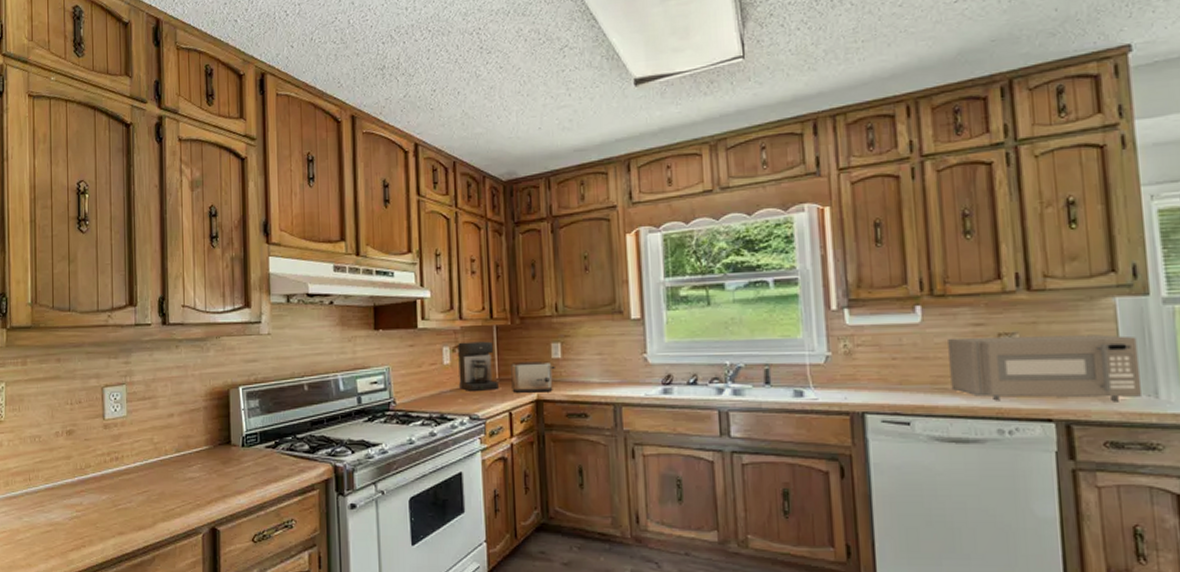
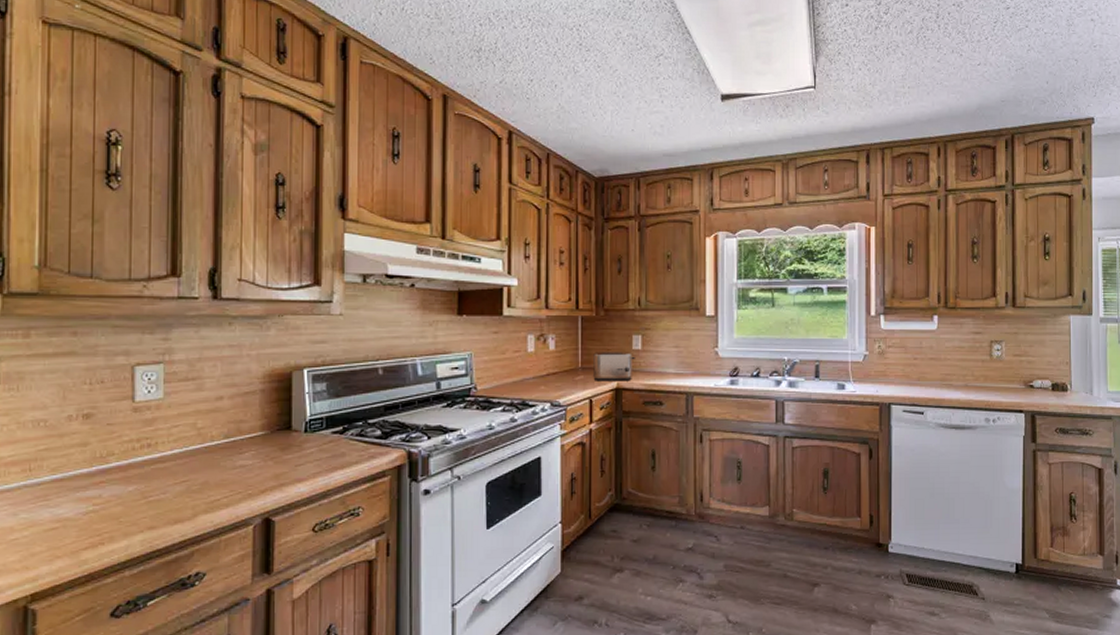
coffee maker: present [458,341,499,392] -> none [542,331,581,380]
microwave: present [948,334,1143,401] -> none [955,343,1083,396]

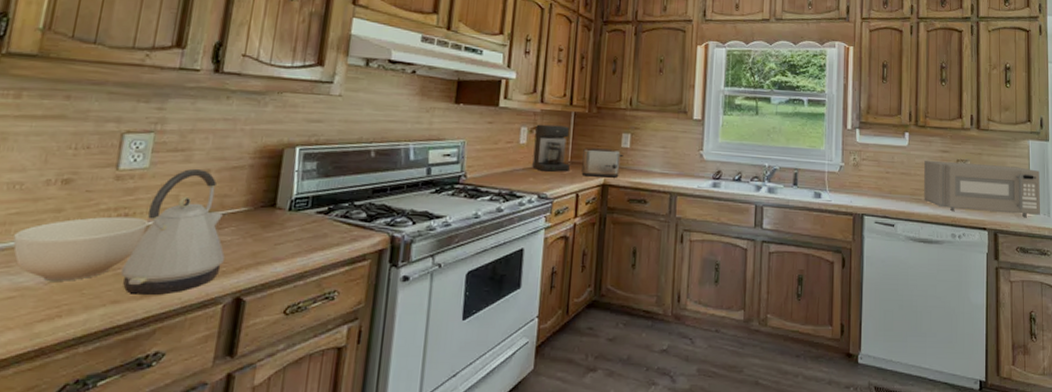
bowl: none [47,447,172,511] -> present [13,216,149,281]
kettle: none [152,396,250,521] -> present [120,168,226,296]
coffee maker: none [542,331,581,380] -> present [532,124,570,173]
microwave: none [955,343,1083,396] -> present [924,160,1041,217]

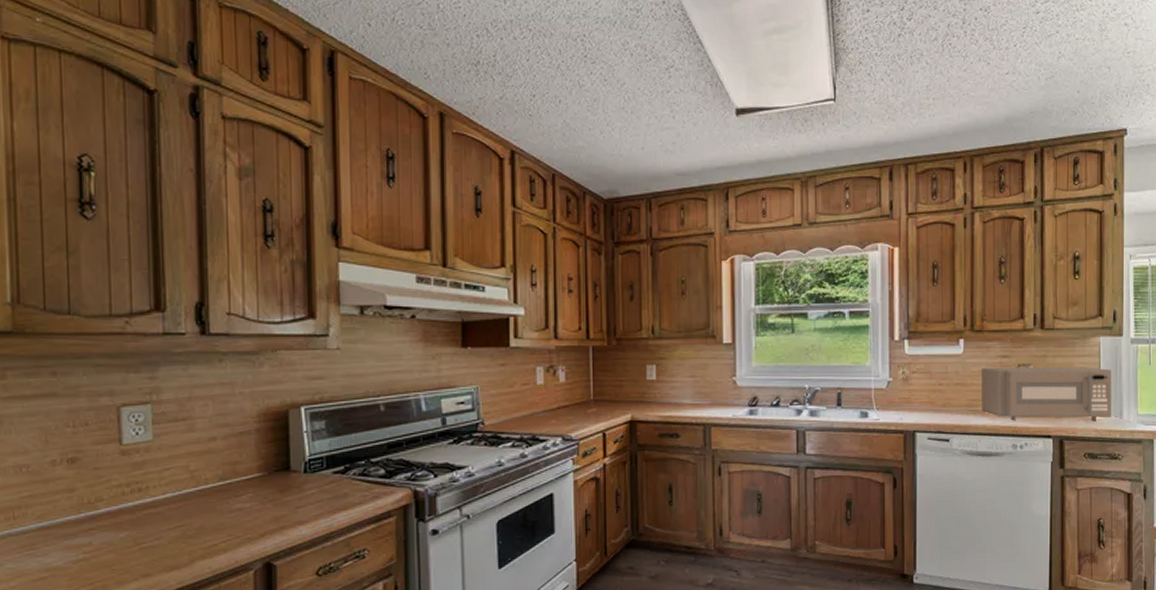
bowl: present [13,216,149,281] -> none [32,491,164,560]
kettle: present [120,168,226,296] -> none [145,437,248,568]
coffee maker: present [532,124,570,173] -> none [552,362,593,413]
toaster: present [581,147,623,178] -> none [606,383,650,414]

